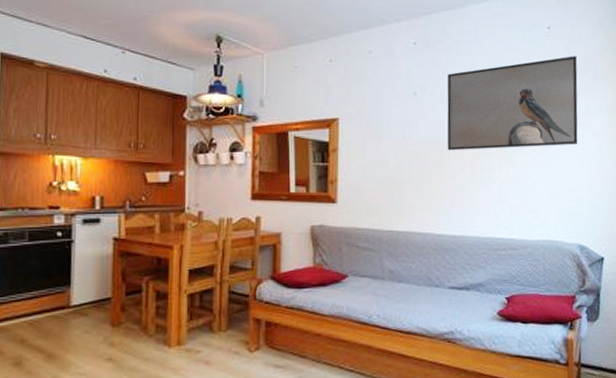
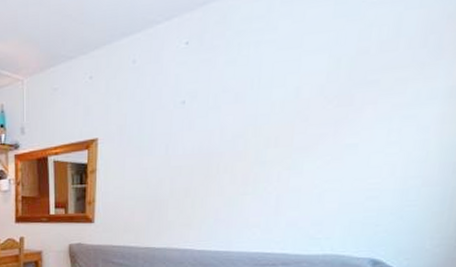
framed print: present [447,56,578,151] -> none [216,25,413,163]

